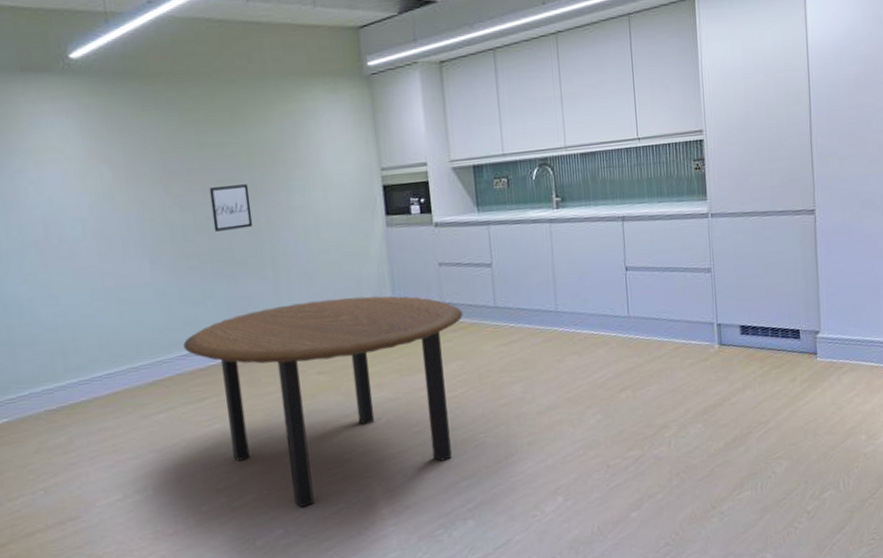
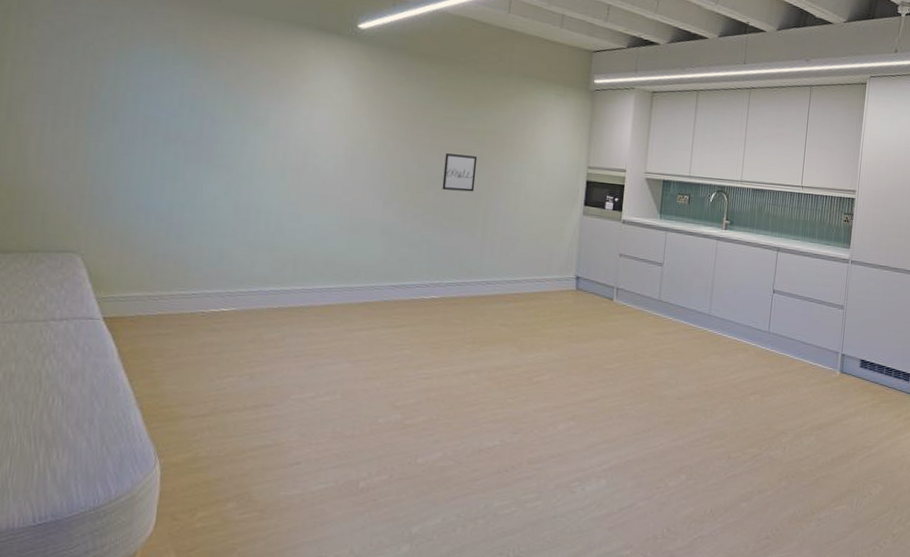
dining table: present [183,296,463,507] -> none [395,261,631,437]

